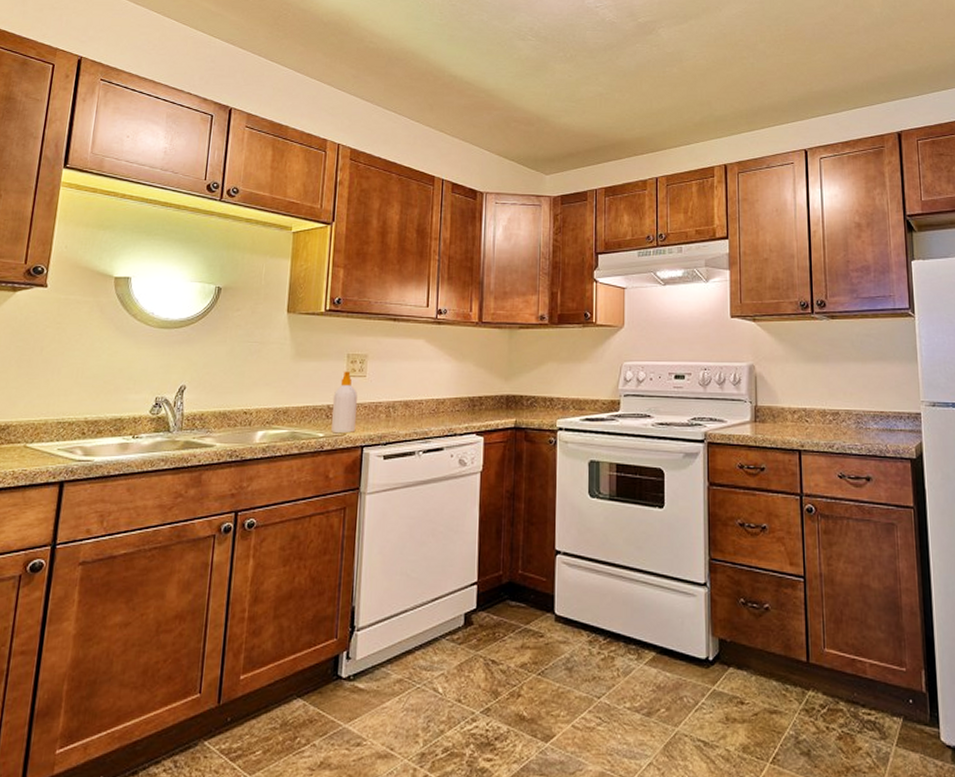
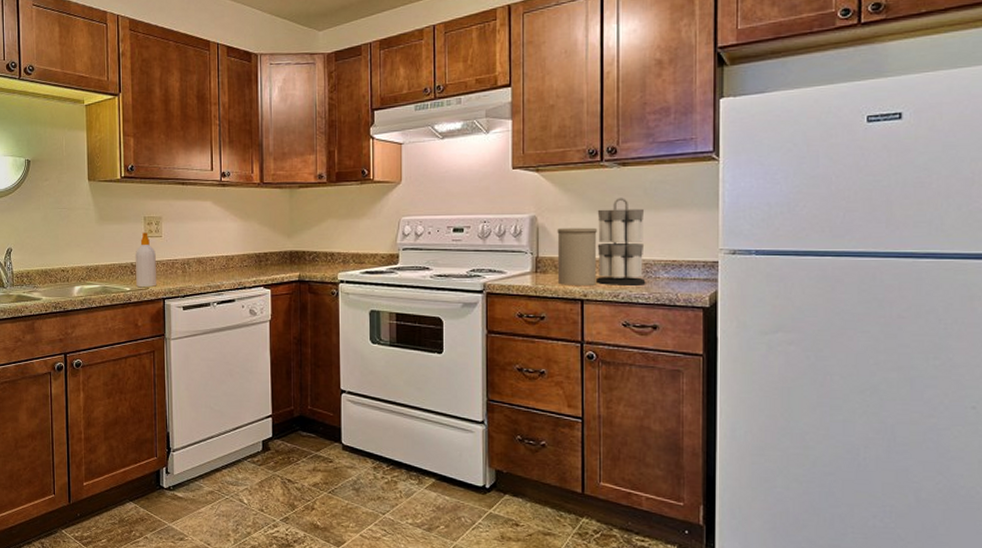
canister: none [774,377,813,437] -> present [557,227,597,287]
spice rack: none [810,349,858,436] -> present [595,198,646,285]

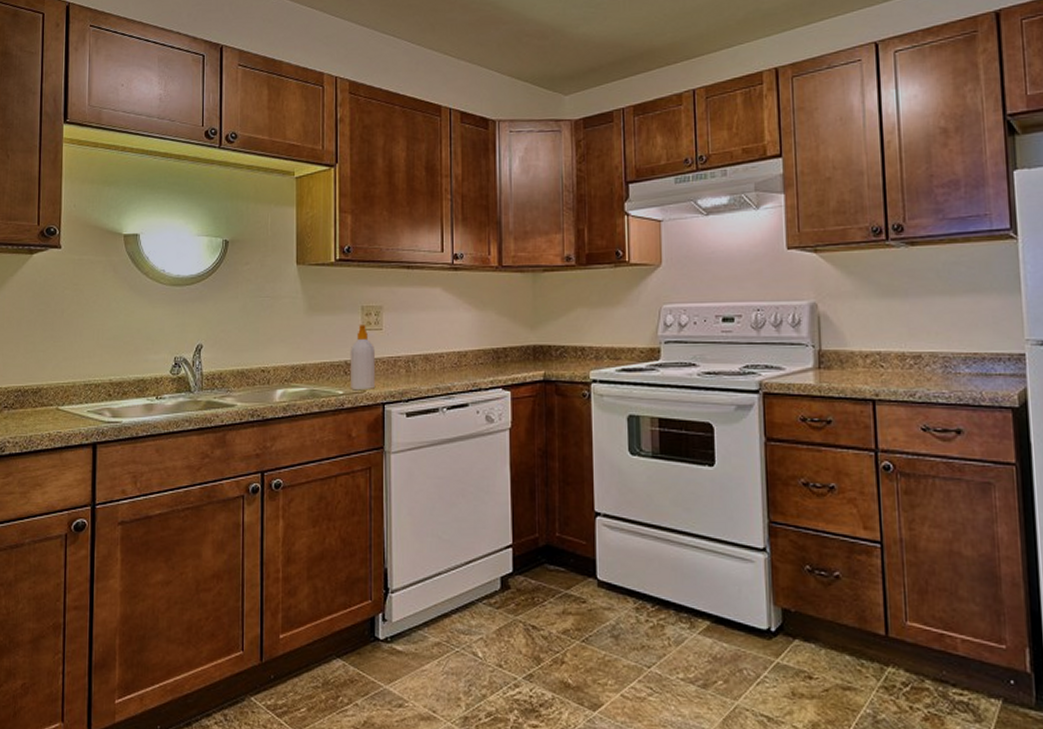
canister: present [557,227,597,287] -> none [841,315,889,385]
spice rack: present [595,198,646,285] -> none [885,281,946,383]

